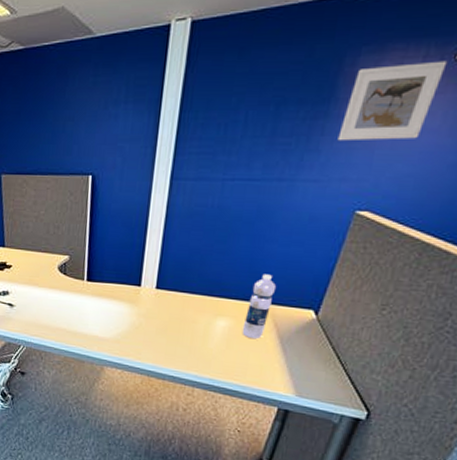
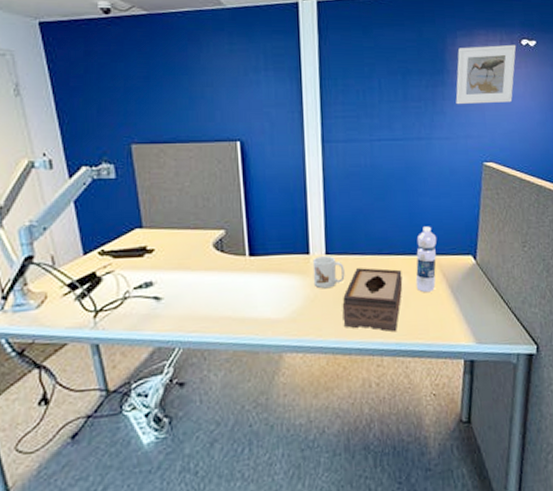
mug: none [140,289,172,320] -> present [312,256,345,289]
tissue box: none [161,305,230,369] -> present [342,268,403,333]

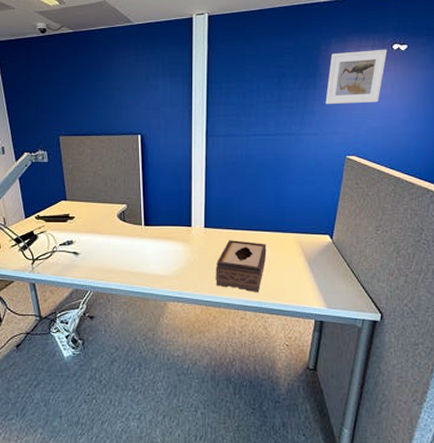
mug: present [312,256,345,289] -> none [193,229,219,255]
water bottle: present [415,226,437,293] -> none [278,209,299,264]

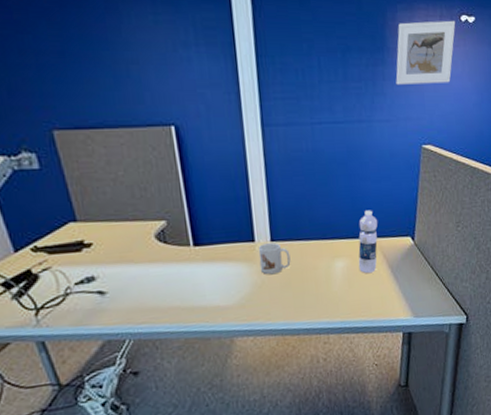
mug: none [193,229,219,255] -> present [258,243,291,275]
tissue box: present [215,240,267,293] -> none [289,252,347,312]
water bottle: none [278,209,299,264] -> present [358,210,378,274]

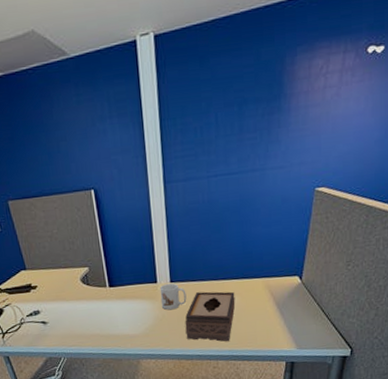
tissue box: none [289,252,347,312] -> present [185,291,236,342]
water bottle: present [358,210,378,274] -> none [246,253,267,310]
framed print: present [395,20,456,86] -> none [291,53,362,131]

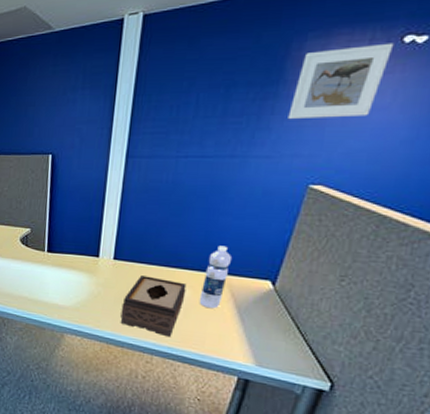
mug: present [159,283,187,310] -> none [99,260,130,289]
water bottle: none [246,253,267,310] -> present [199,245,233,309]
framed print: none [291,53,362,131] -> present [287,43,395,120]

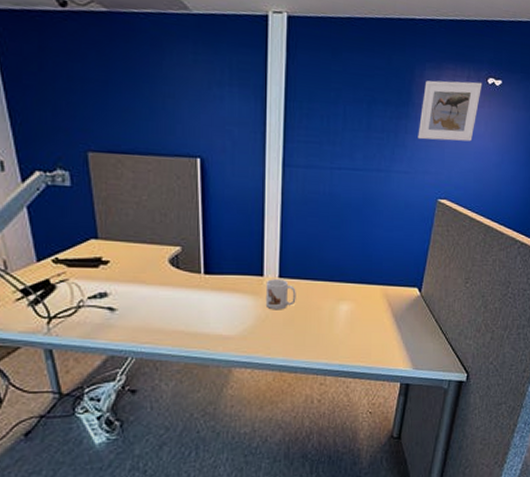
mug: none [99,260,130,289] -> present [265,279,296,310]
tissue box: present [120,275,187,338] -> none [291,293,350,355]
water bottle: present [199,245,233,309] -> none [362,257,387,320]

